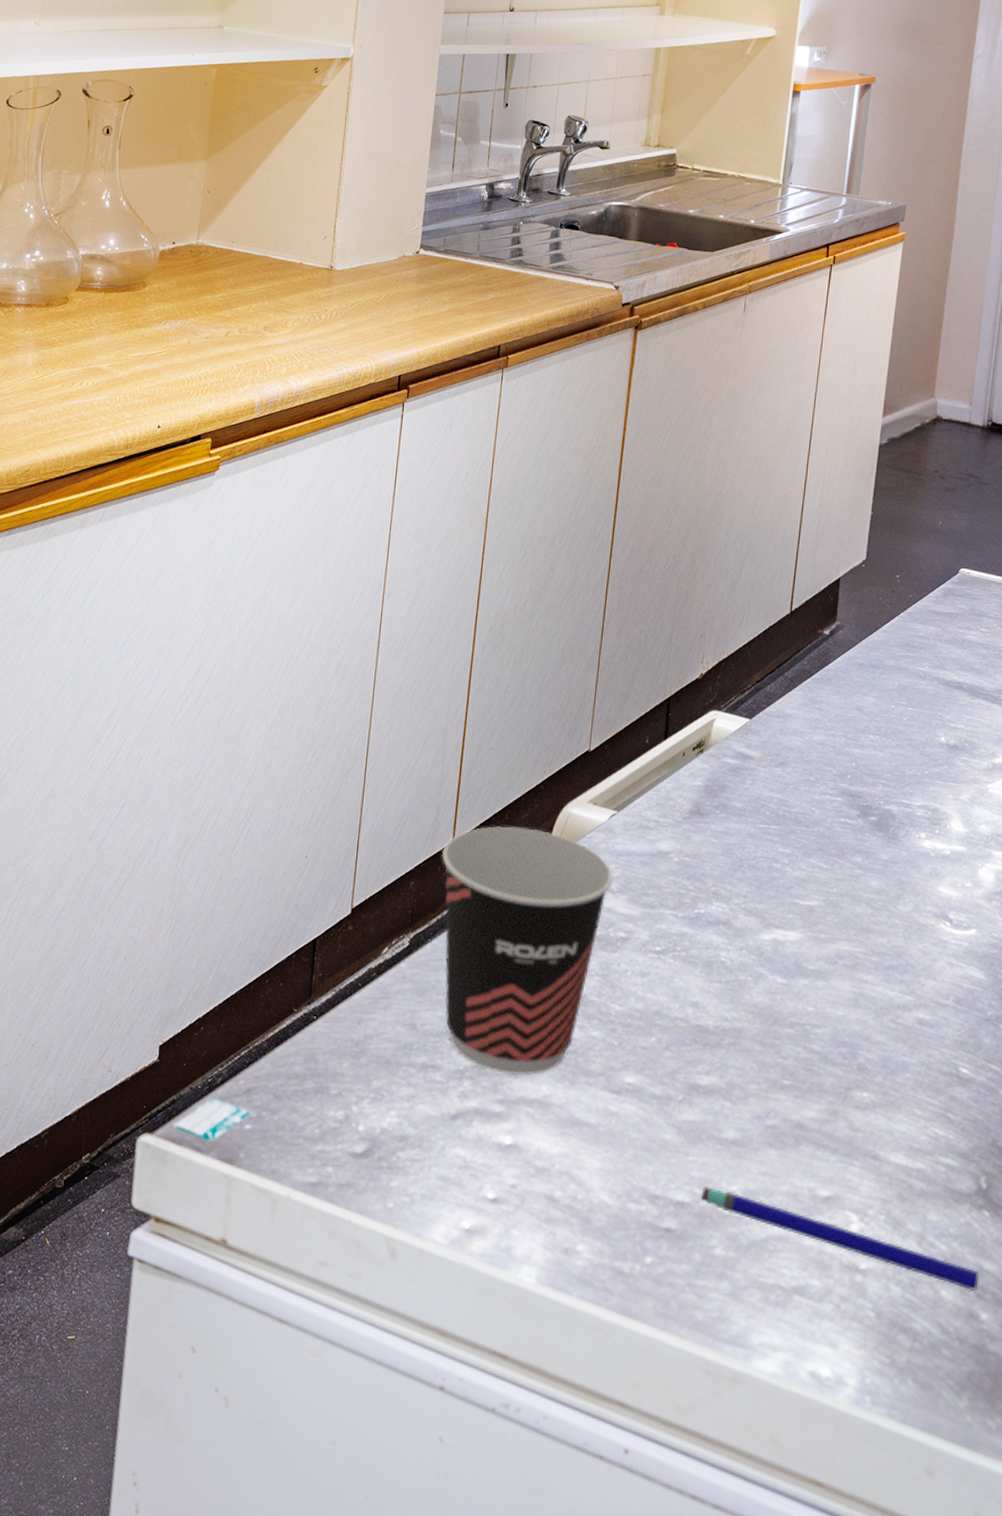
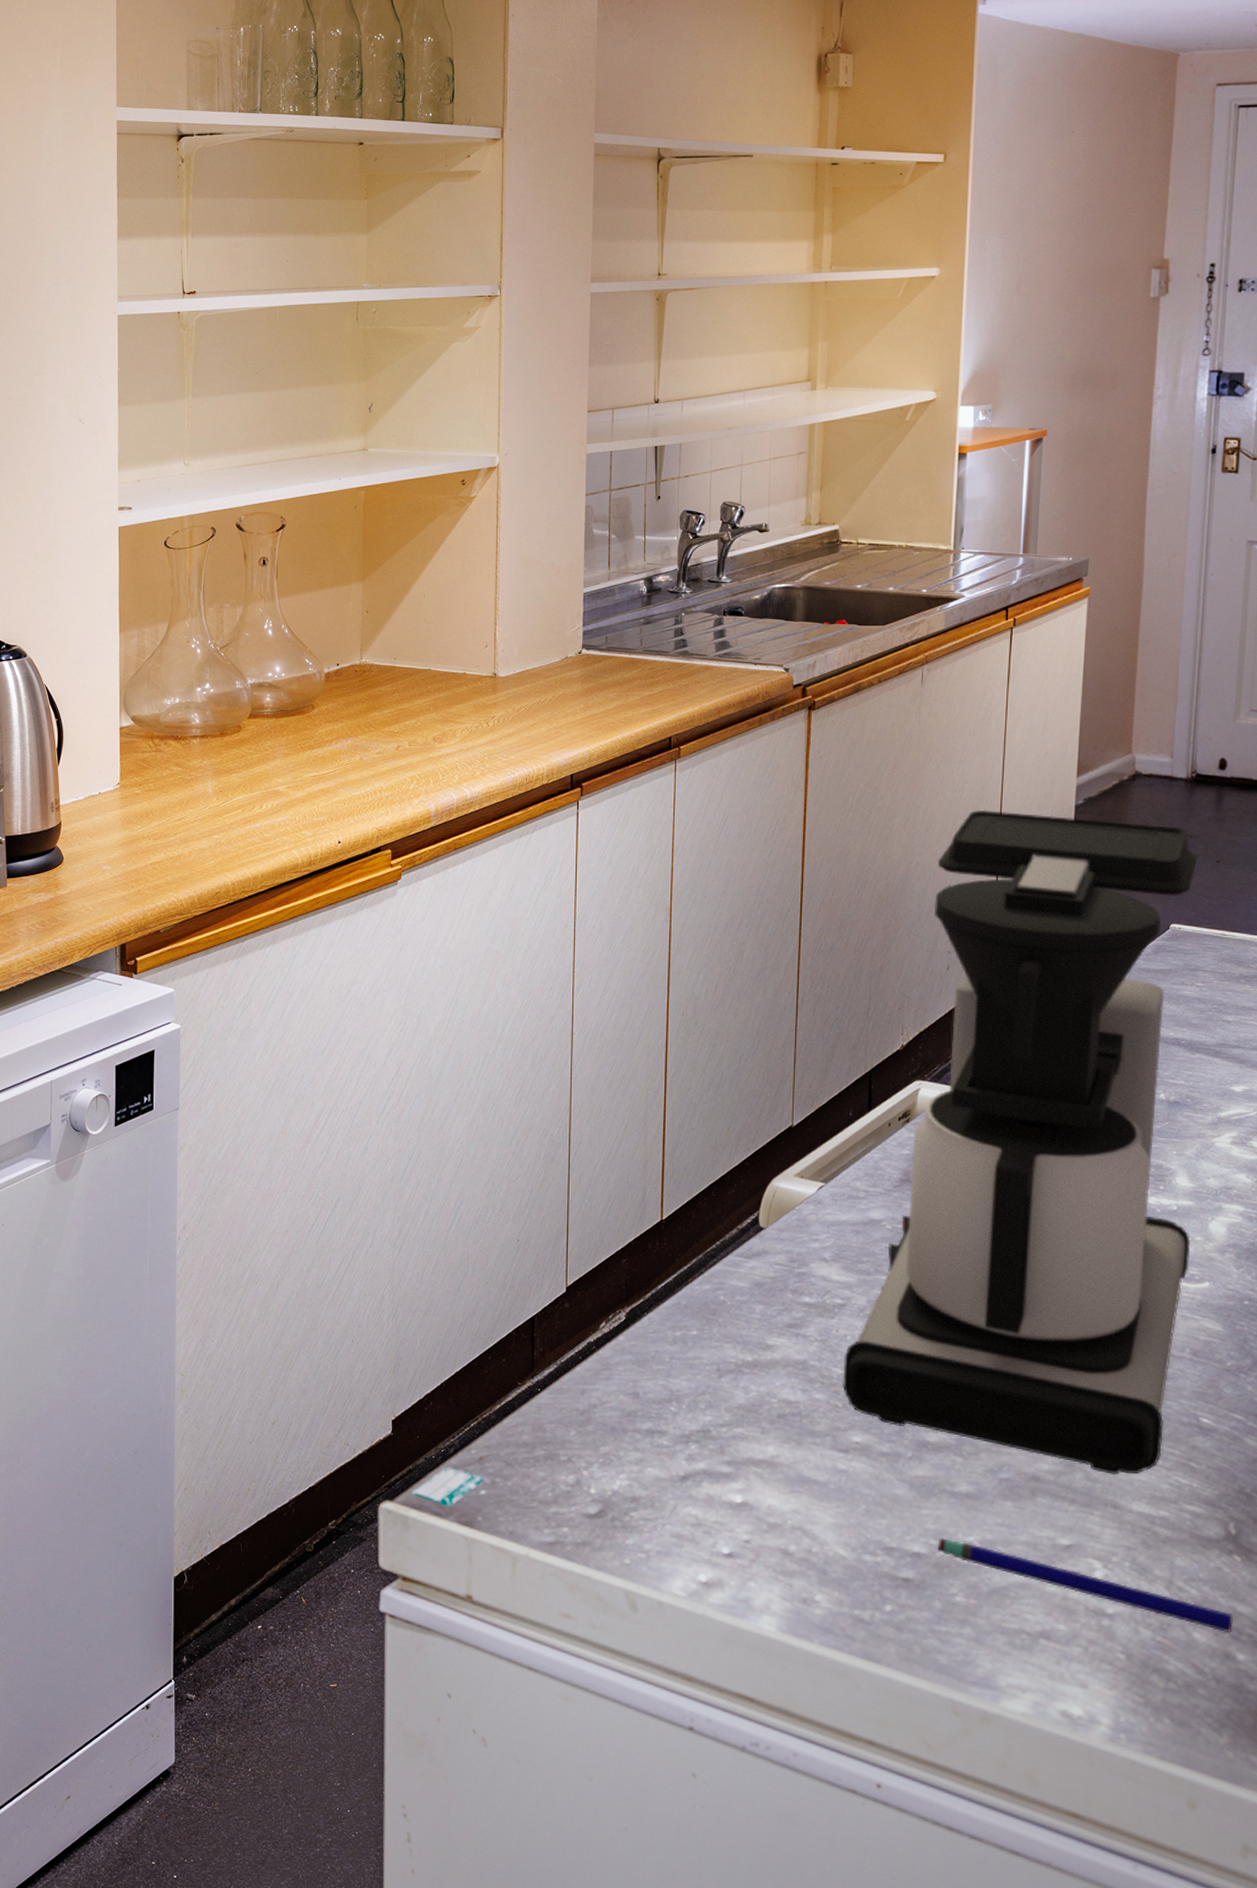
cup: present [442,826,613,1076] -> none [652,1203,826,1438]
coffee maker: none [620,441,989,1124] -> present [843,809,1198,1475]

